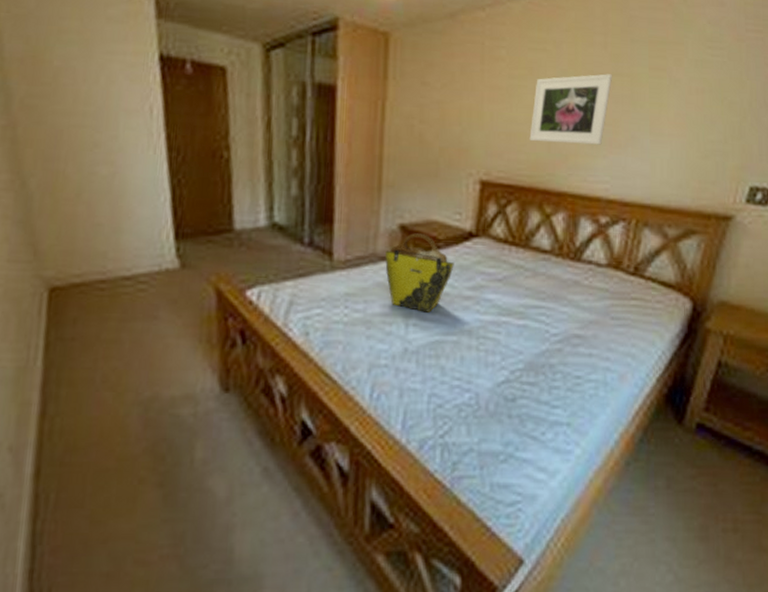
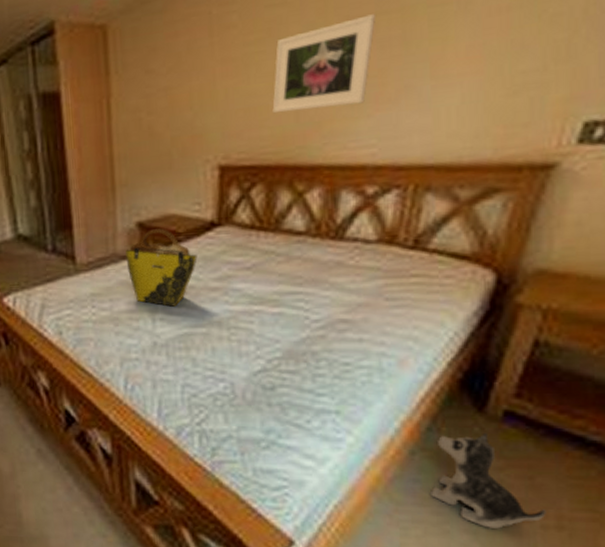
plush toy: none [640,443,726,534] -> present [429,432,546,529]

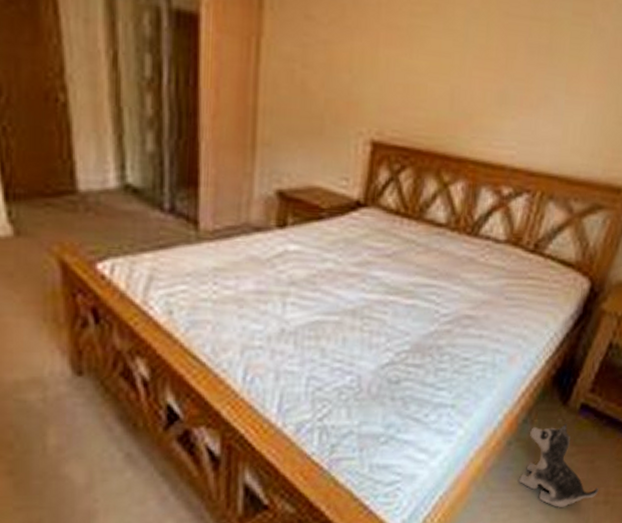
tote bag: present [126,228,198,307] -> none [260,200,339,290]
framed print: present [272,14,377,114] -> none [430,16,531,104]

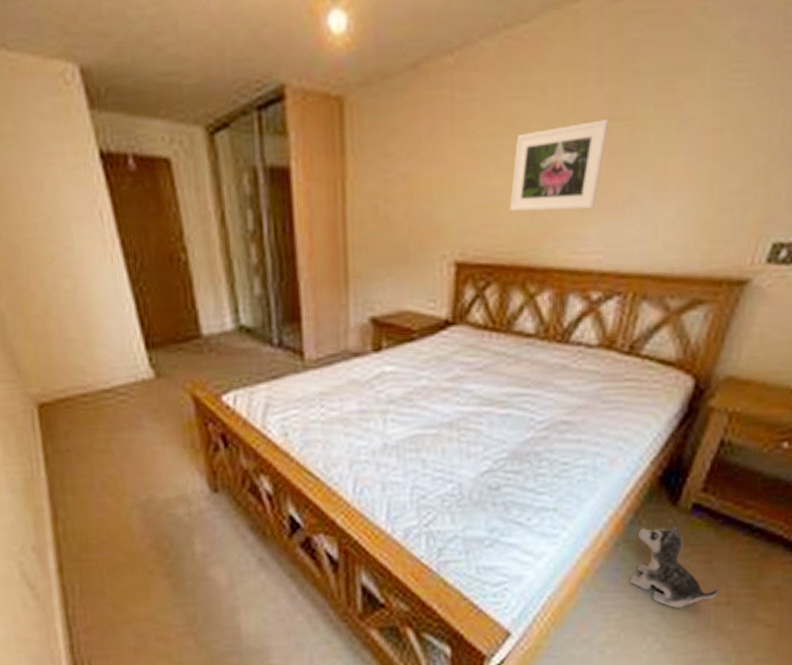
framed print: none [430,16,531,104] -> present [509,119,610,212]

